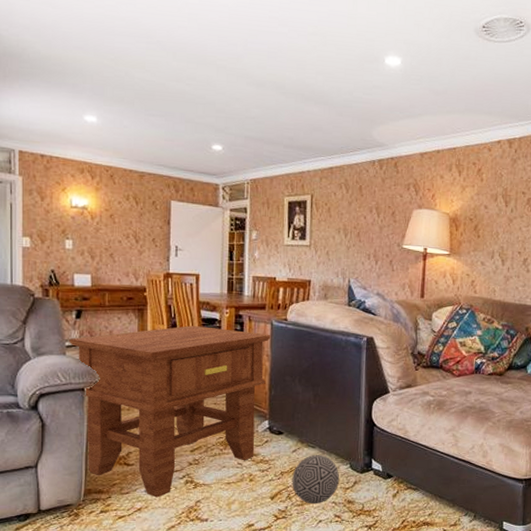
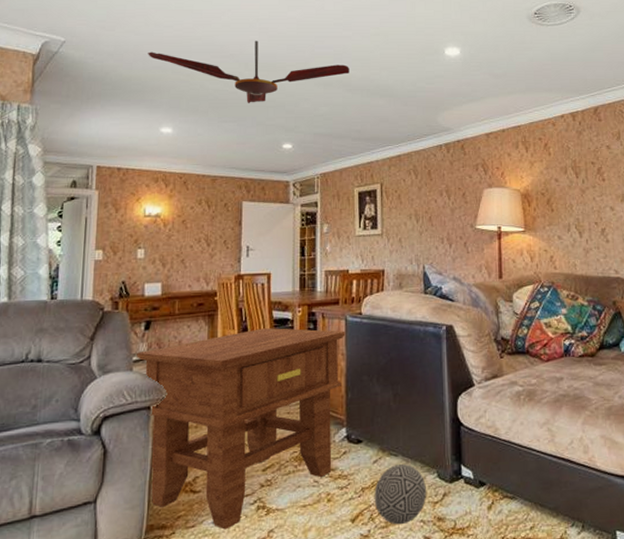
ceiling fan: none [67,27,284,98] -> present [148,40,349,103]

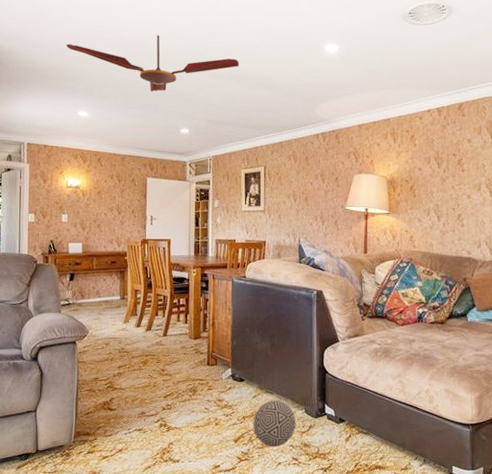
side table: present [137,328,346,530] -> none [64,284,232,440]

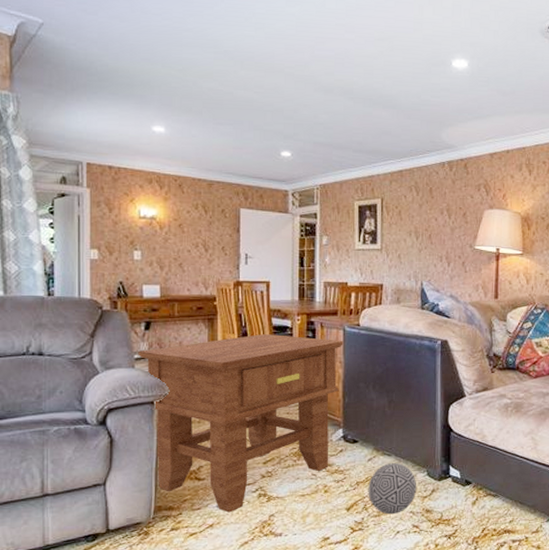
side table: none [64,284,232,440] -> present [138,334,344,513]
ceiling fan: present [66,35,239,92] -> none [135,37,351,106]

